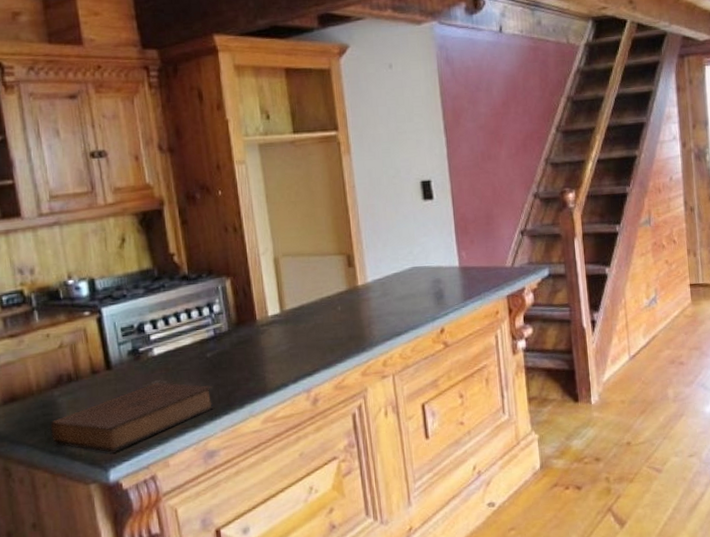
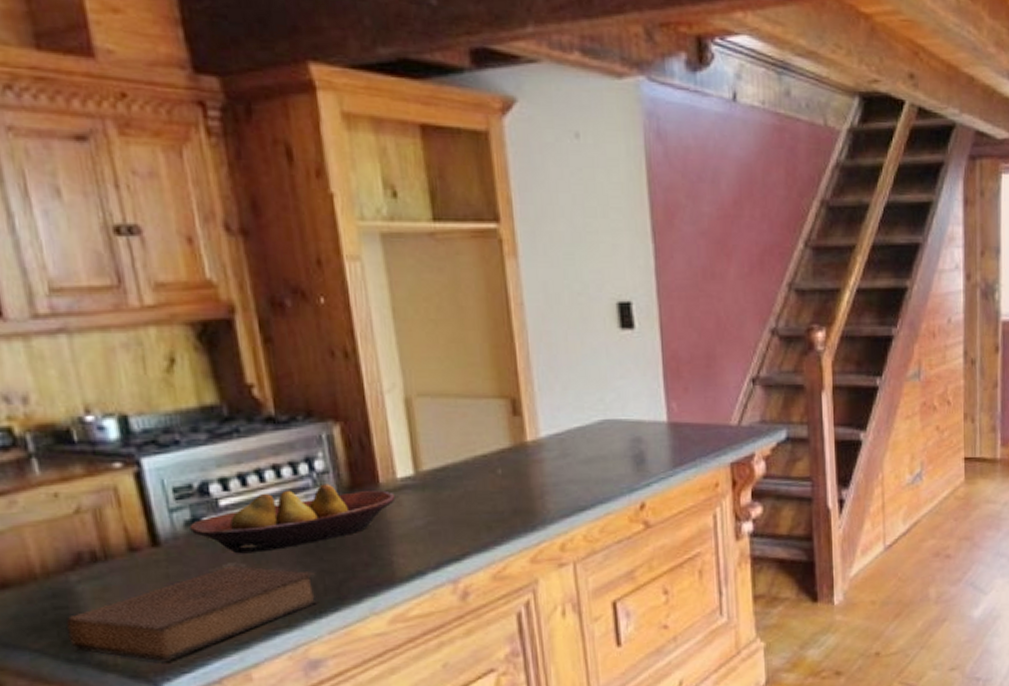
fruit bowl: none [131,321,268,374] -> present [189,483,396,554]

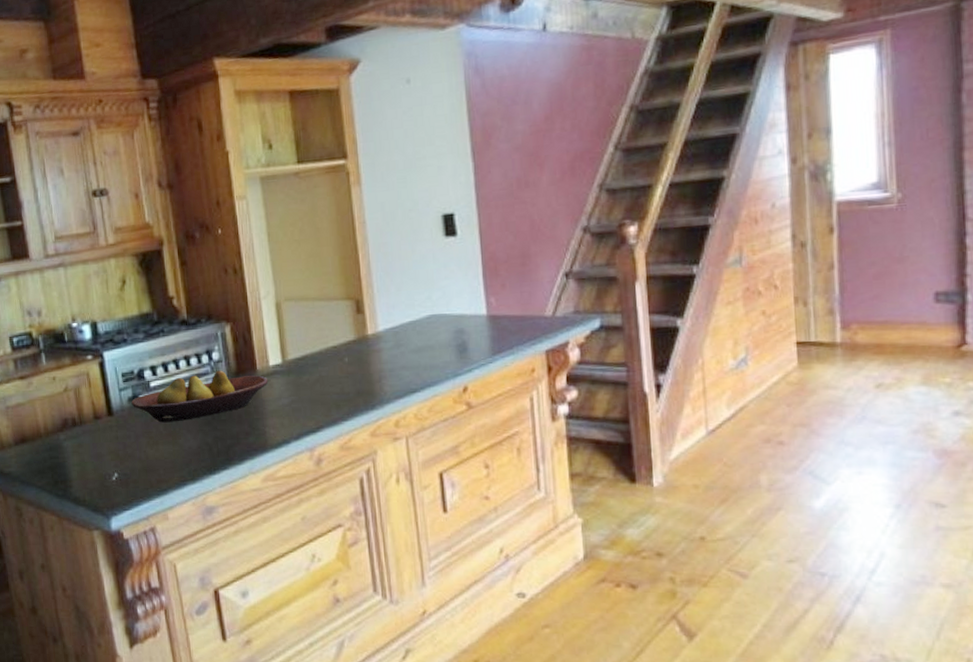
book: present [65,565,319,662] -> none [56,431,214,500]

